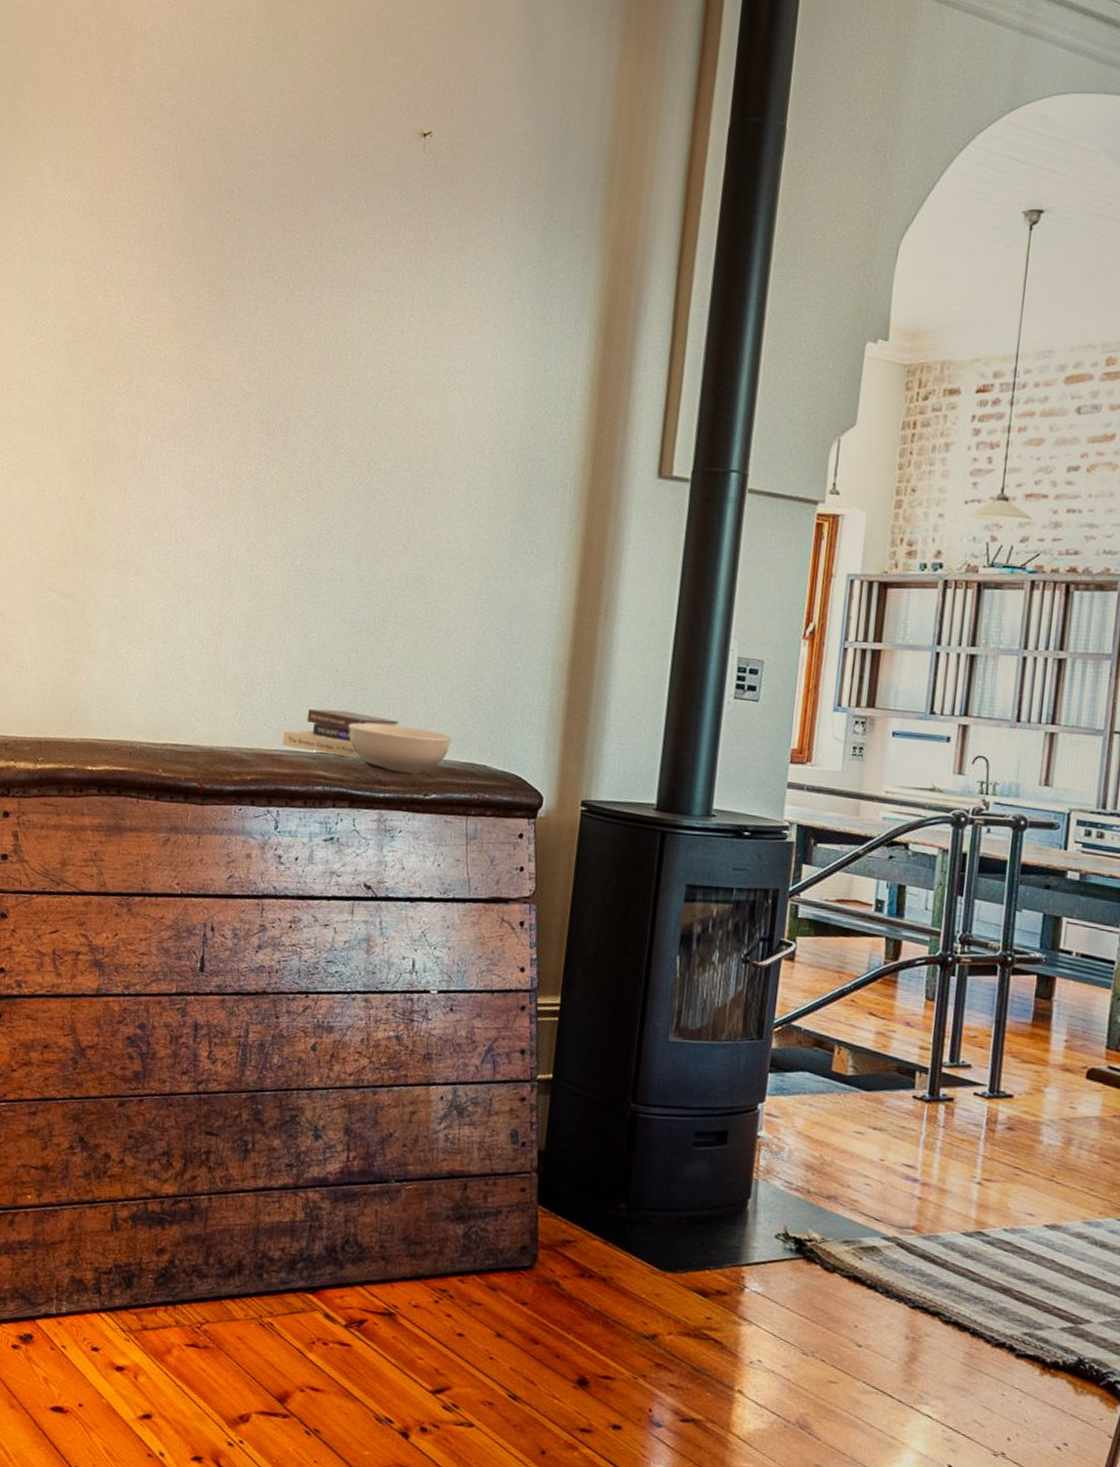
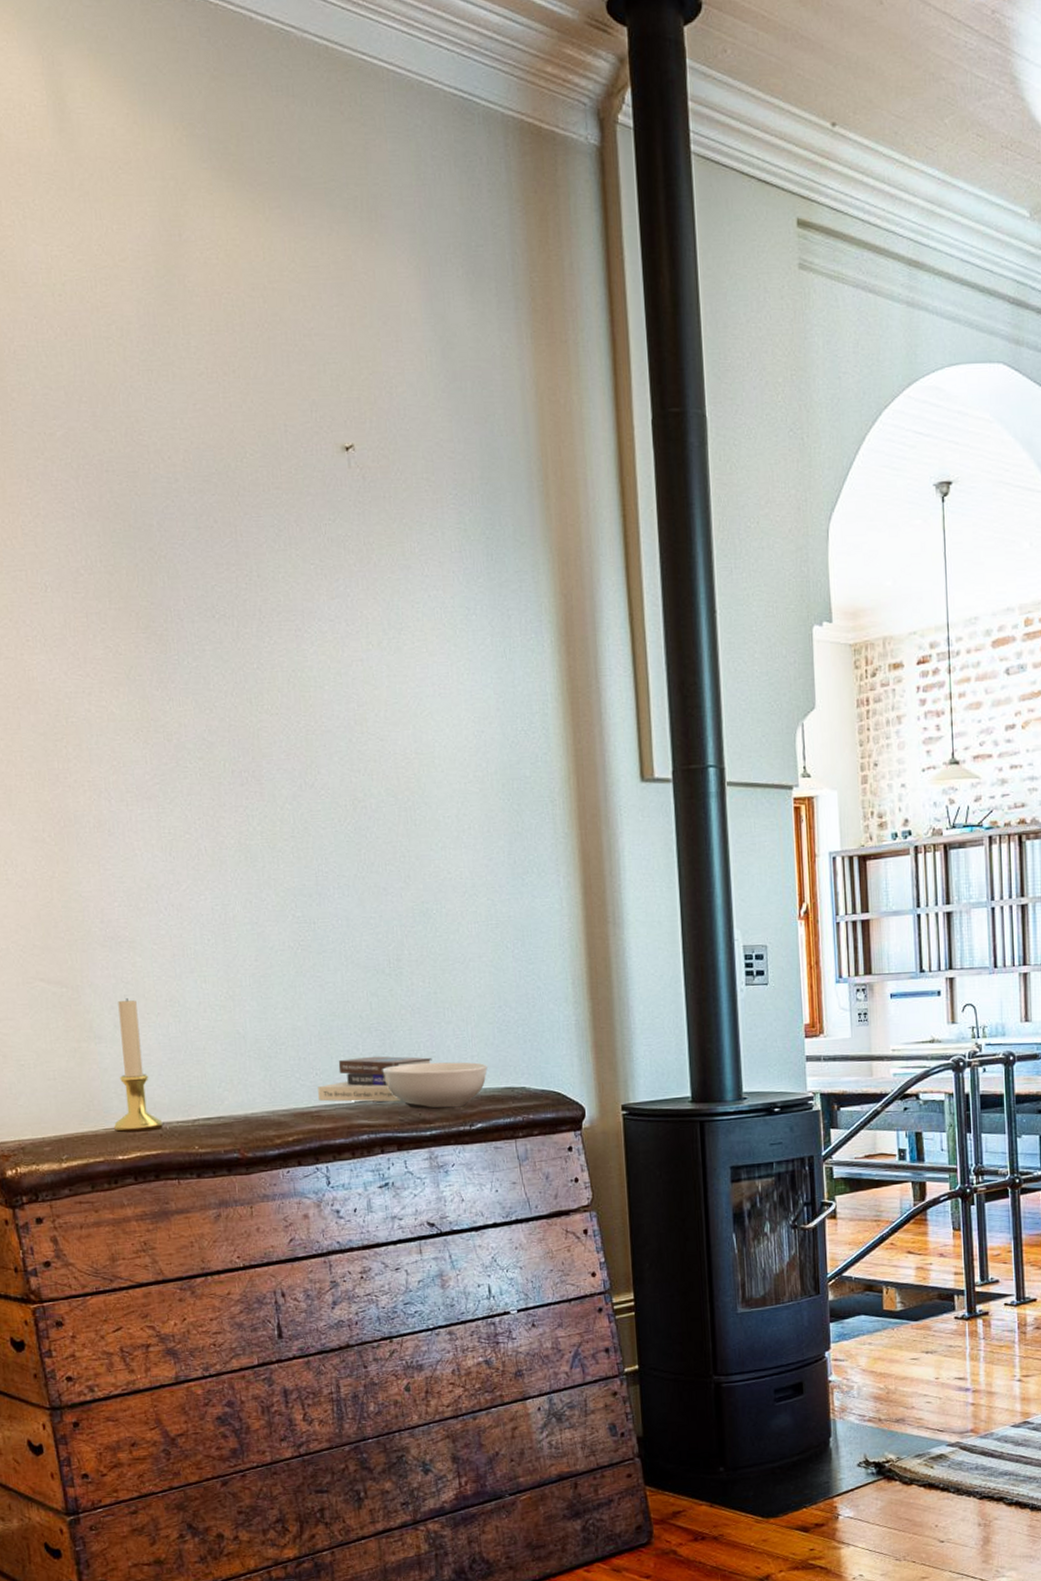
candle holder: none [90,619,134,749] -> present [114,998,163,1133]

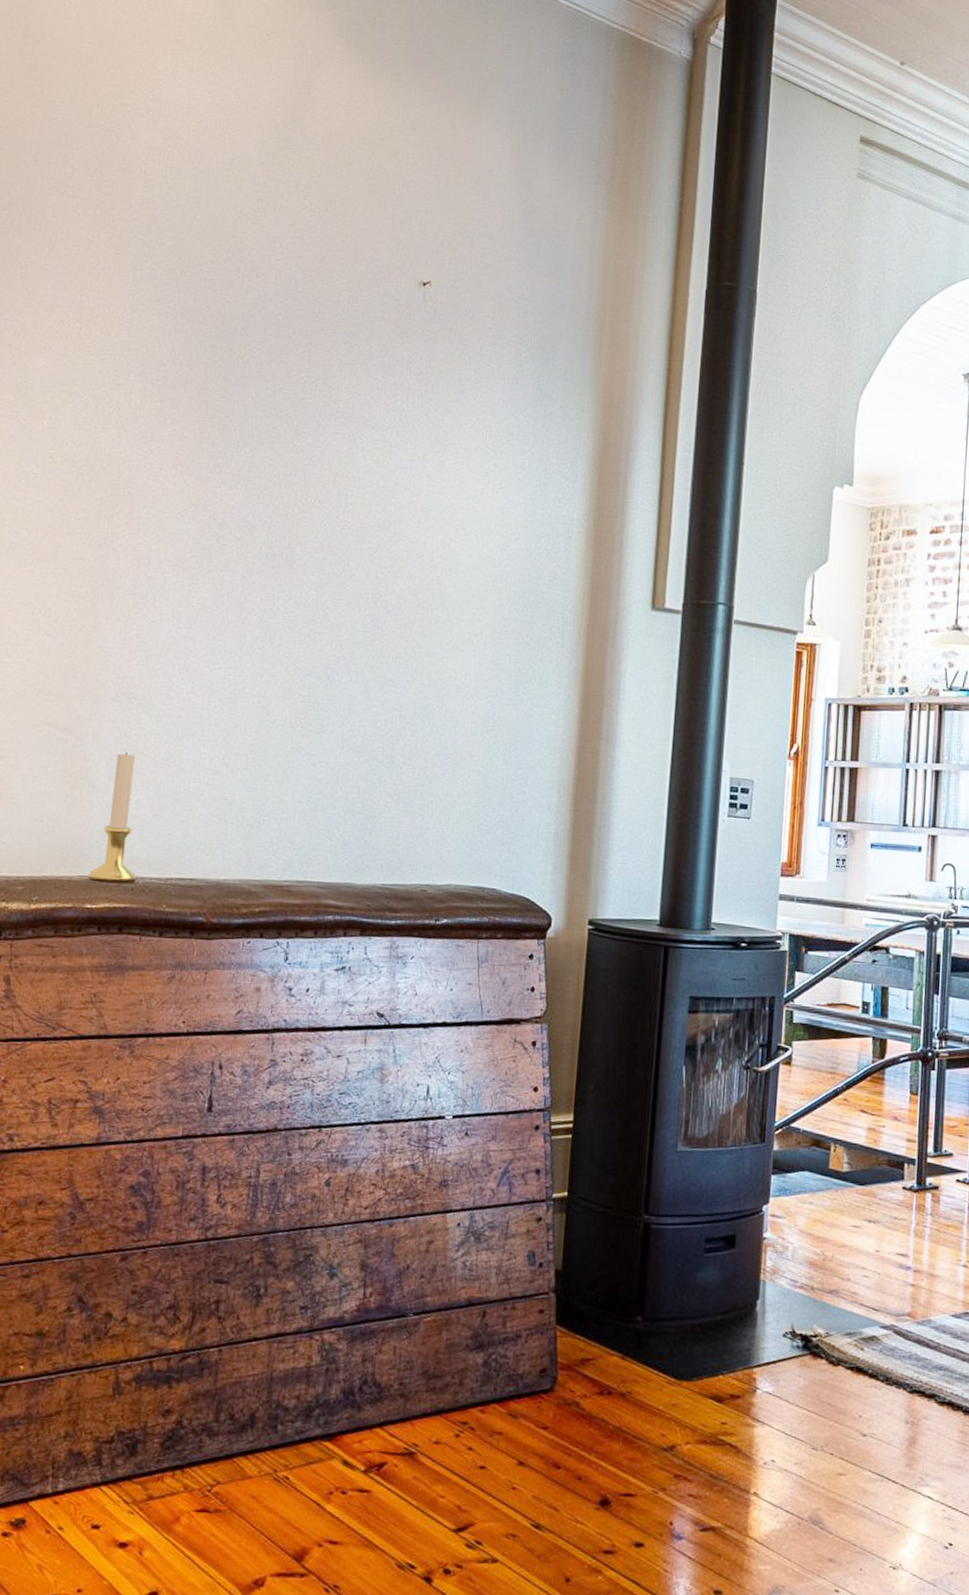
books: present [318,1056,432,1102] -> none [292,838,409,887]
bowl: present [382,1062,488,1110] -> none [358,850,462,900]

